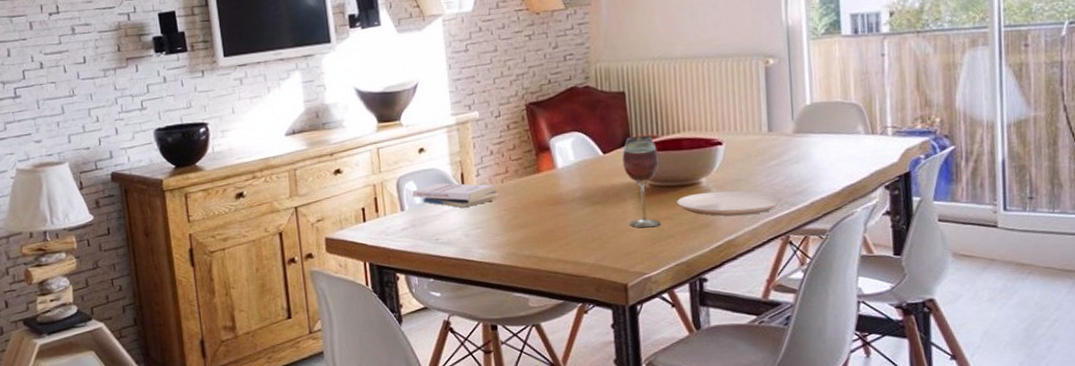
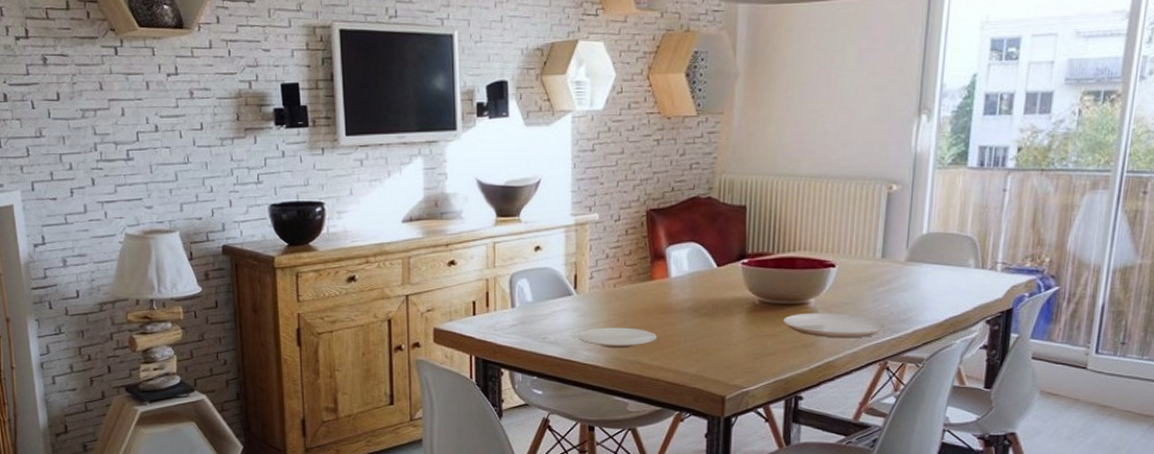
books: present [412,182,499,208] -> none [524,282,610,310]
plate: none [469,222,550,244] -> present [577,327,657,349]
wineglass: present [622,135,661,228] -> none [734,252,772,343]

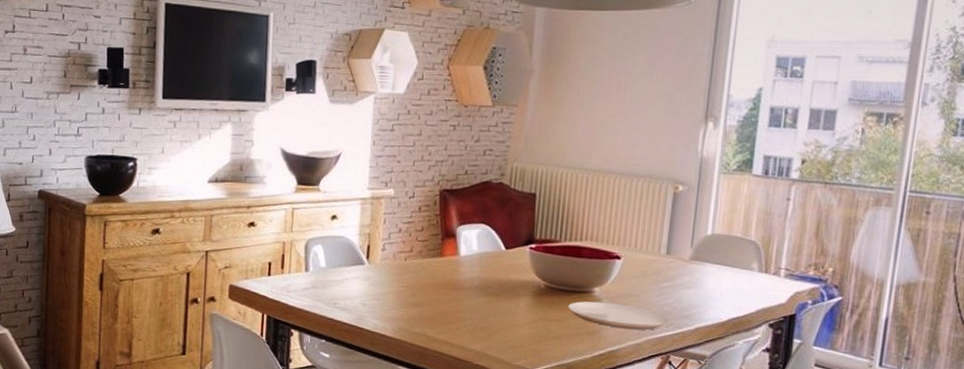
plate: present [577,327,657,349] -> none [366,297,444,320]

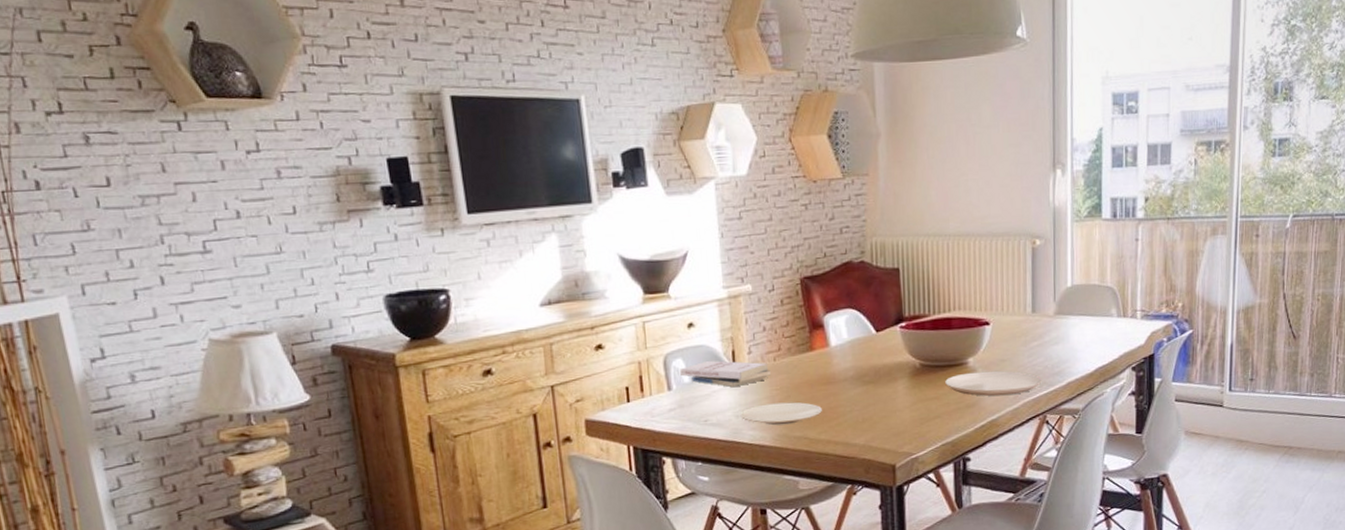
books: none [318,250,400,278] -> present [680,360,771,388]
plate: none [366,297,444,320] -> present [740,402,822,426]

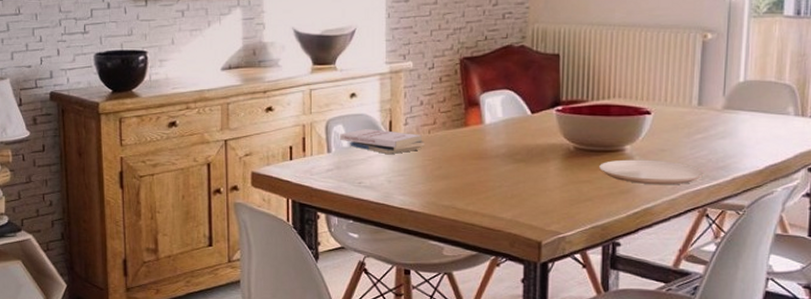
plate: present [740,402,822,426] -> none [392,172,472,194]

